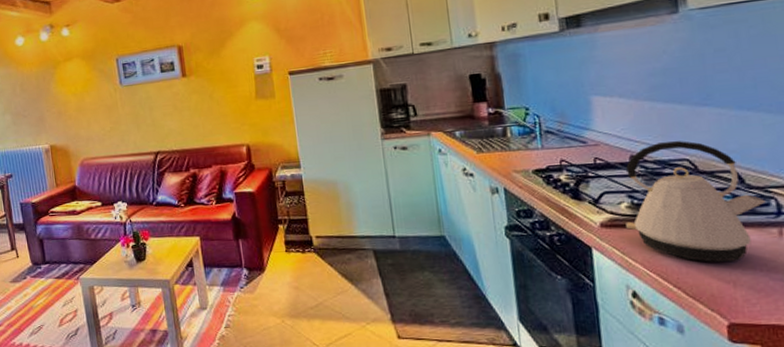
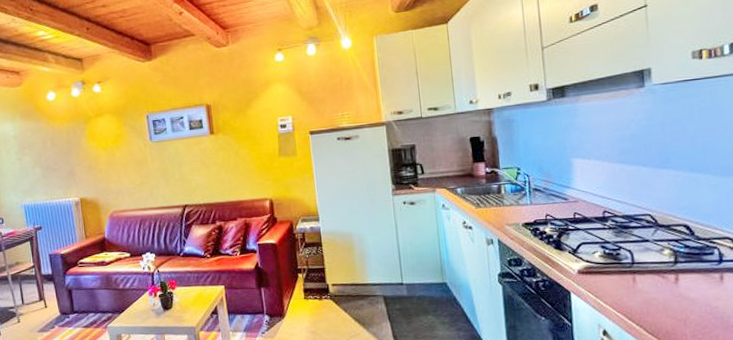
kettle: present [626,141,766,262] -> none [599,198,710,304]

